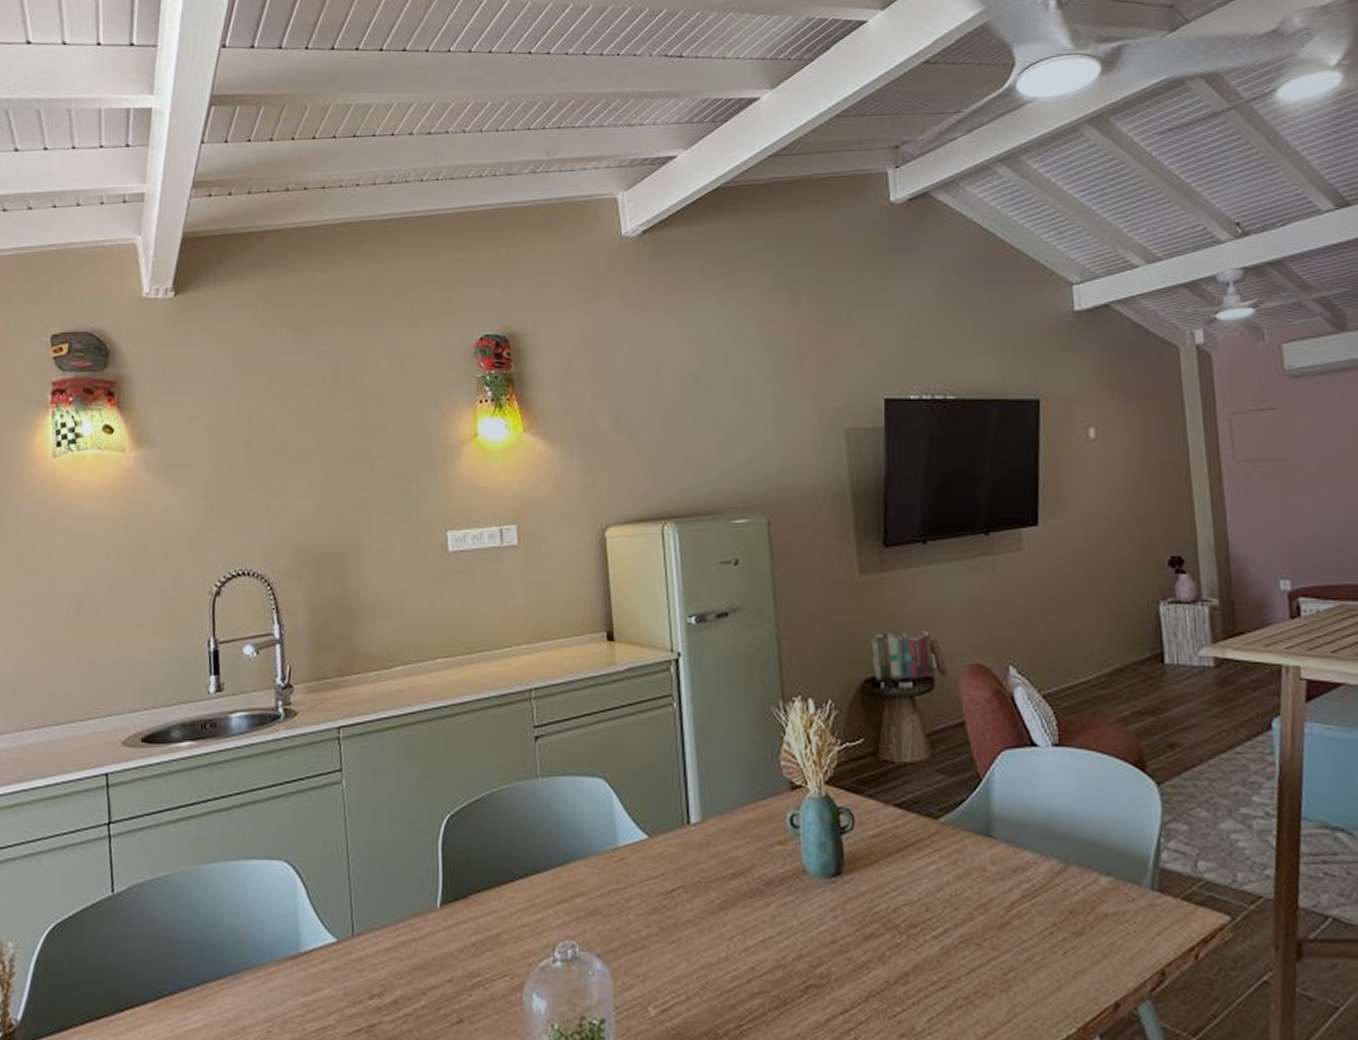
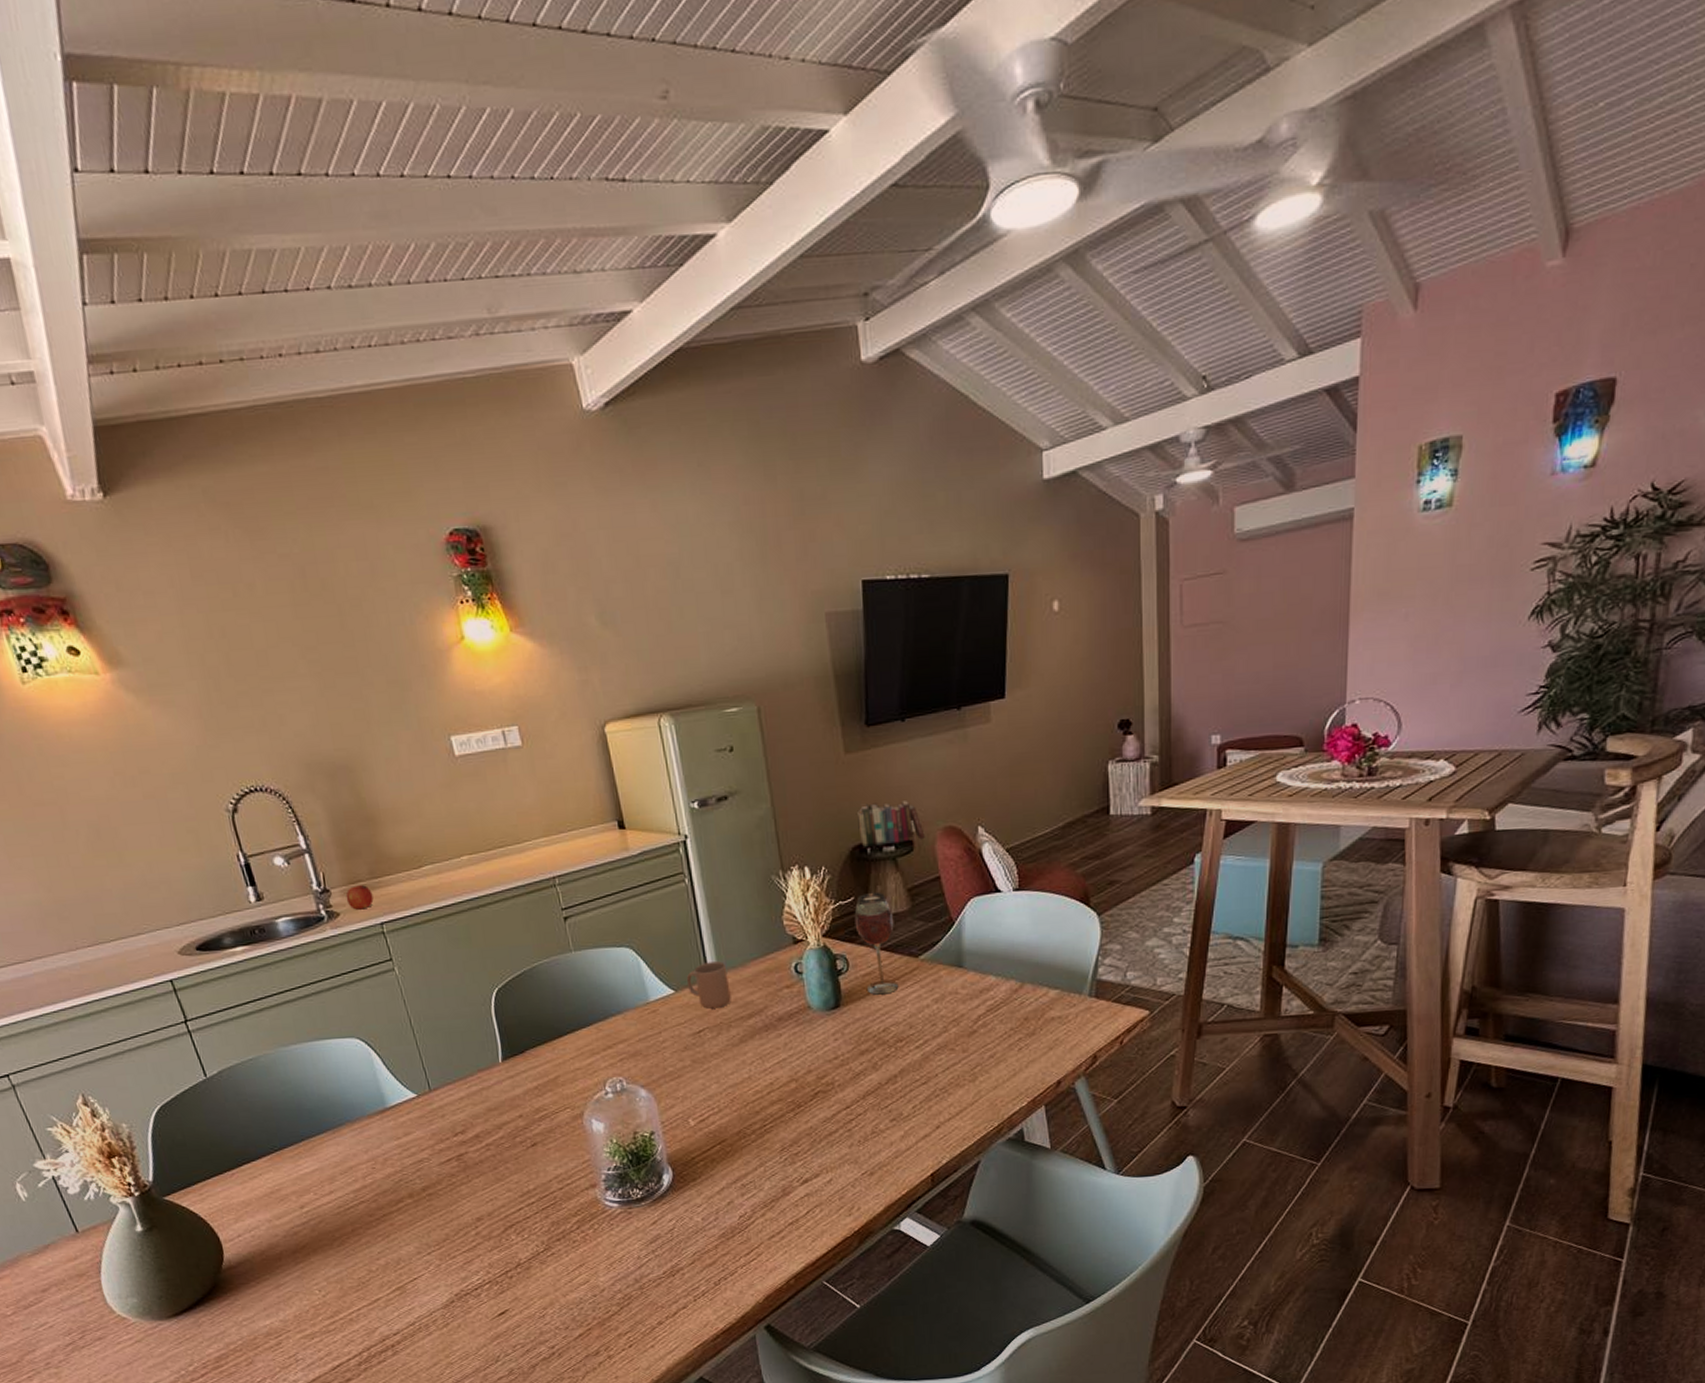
fruit: none [307,683,336,710] -> present [346,885,374,910]
cup: none [663,804,713,863] -> present [686,961,731,1009]
wineglass: none [863,734,914,863] -> present [854,892,899,995]

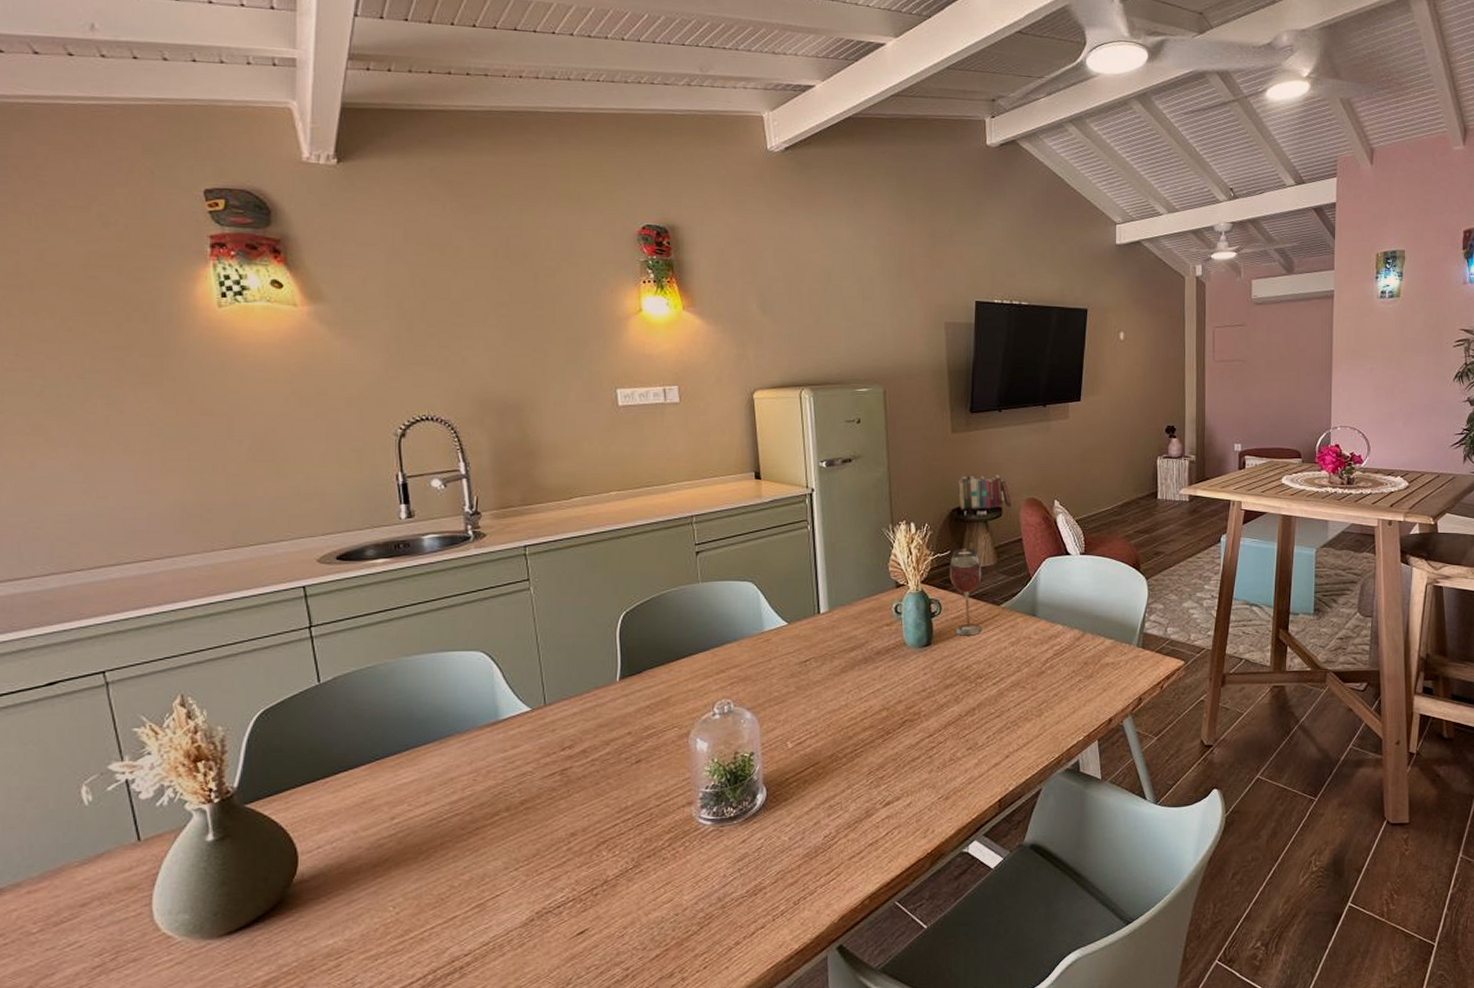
fruit: present [346,885,374,910] -> none [495,511,521,532]
cup: present [686,961,731,1009] -> none [799,599,837,641]

